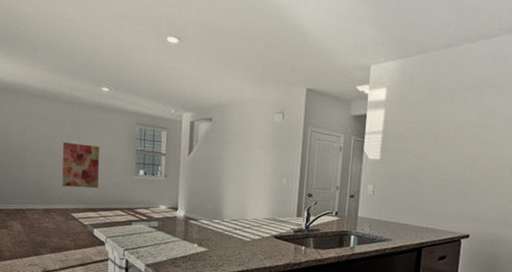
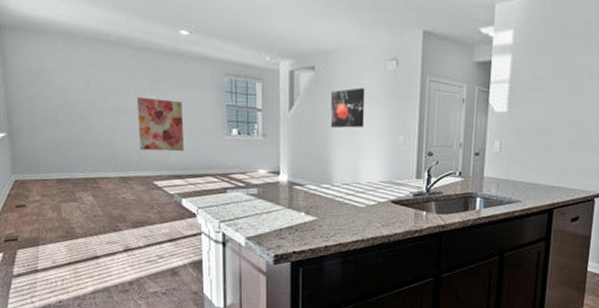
wall art: none [223,136,254,171] -> present [330,88,365,128]

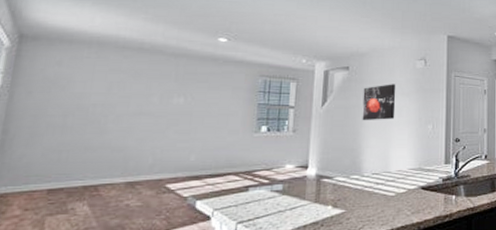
wall art: present [136,96,184,152] -> none [156,99,211,152]

